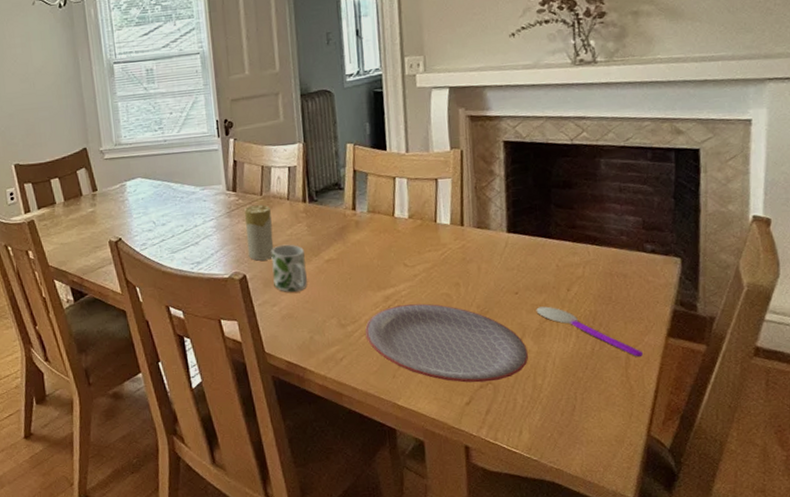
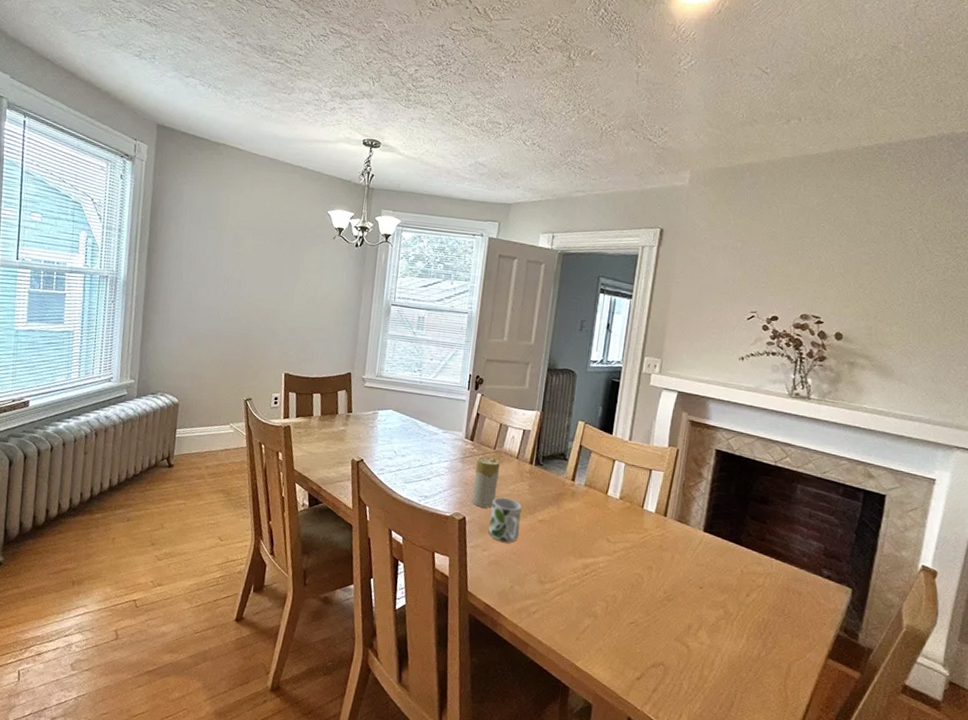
plate: present [364,303,528,383] -> none [560,575,701,664]
spoon: present [536,306,644,358] -> none [715,604,804,671]

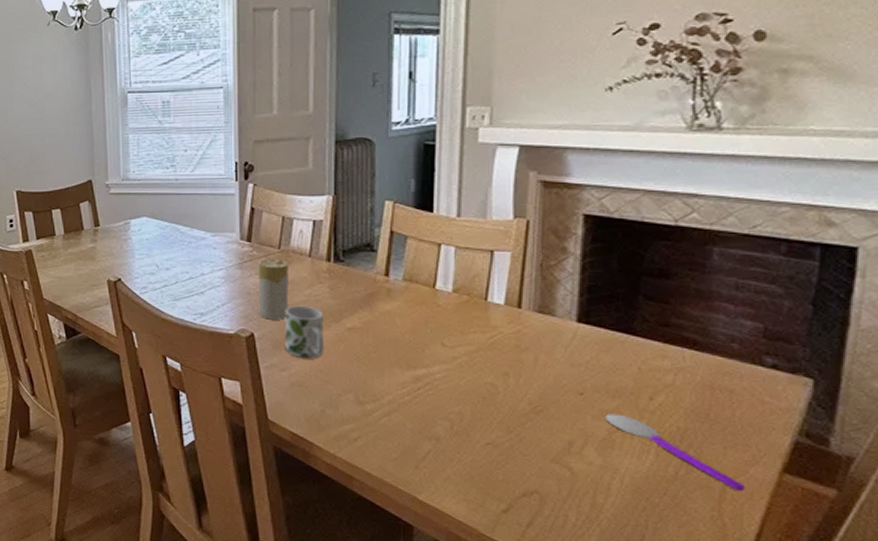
spoon: none [715,604,804,671] -> present [605,413,746,492]

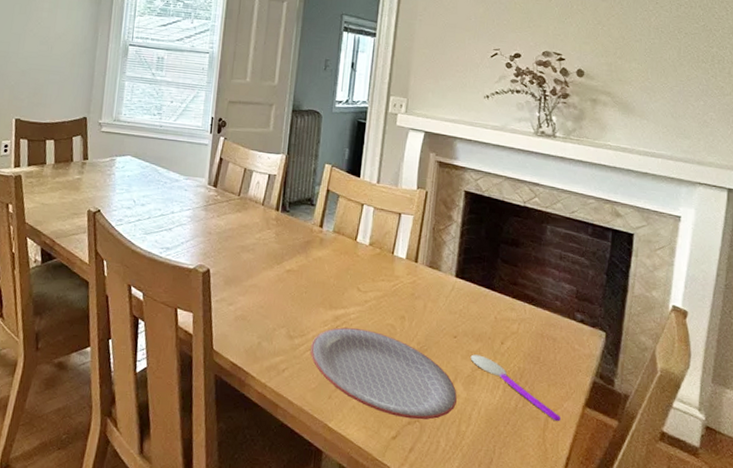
candle: present [258,259,289,320] -> none [215,203,245,259]
mug: present [284,305,325,358] -> none [234,246,268,295]
plate: none [386,389,588,491] -> present [310,327,457,420]

